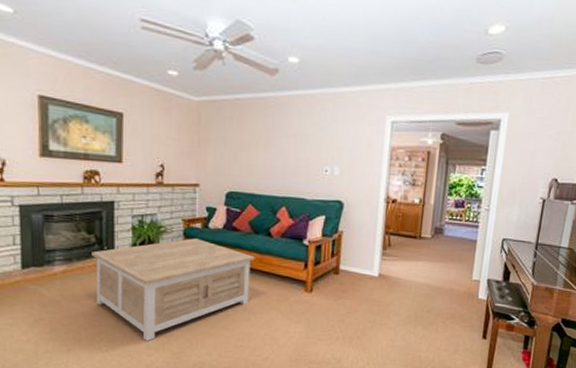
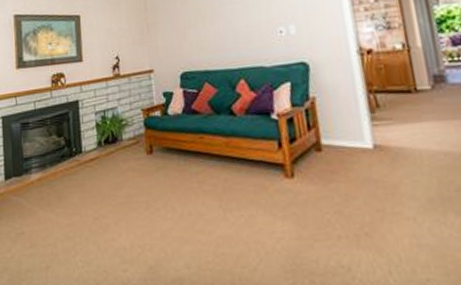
coffee table: present [91,238,255,342] -> none [62,128,223,254]

